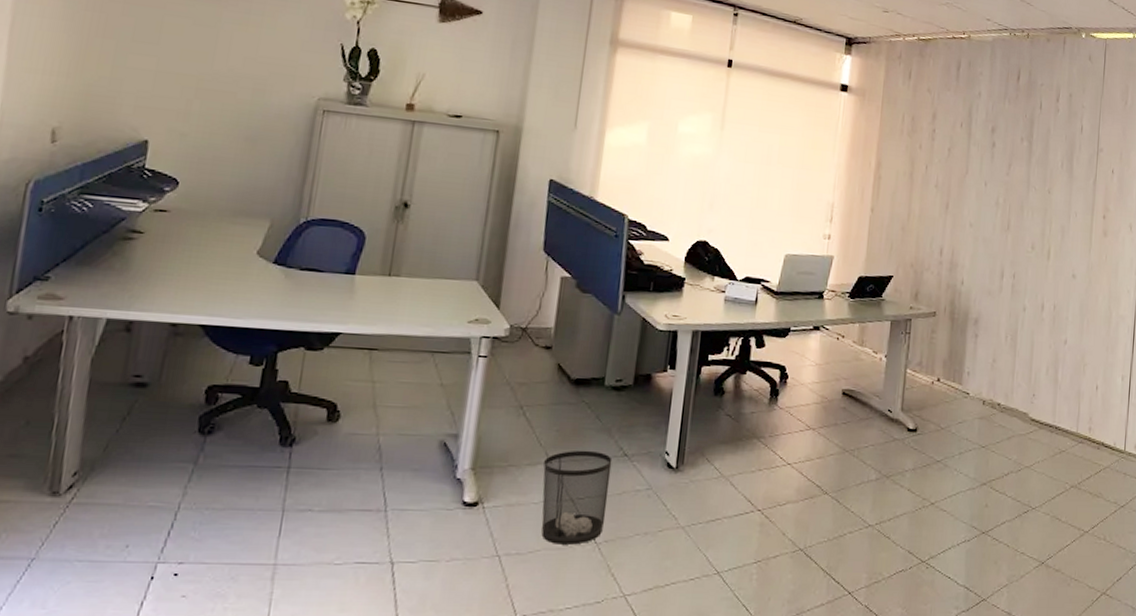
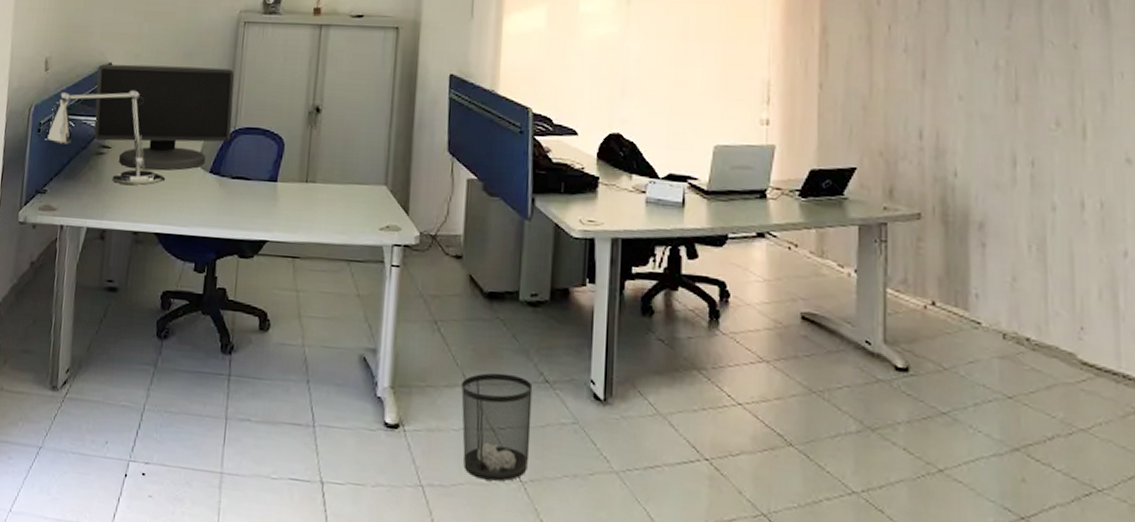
desk lamp: none [48,168,215,274] -> present [44,90,165,186]
monitor: none [120,141,309,260] -> present [94,64,235,171]

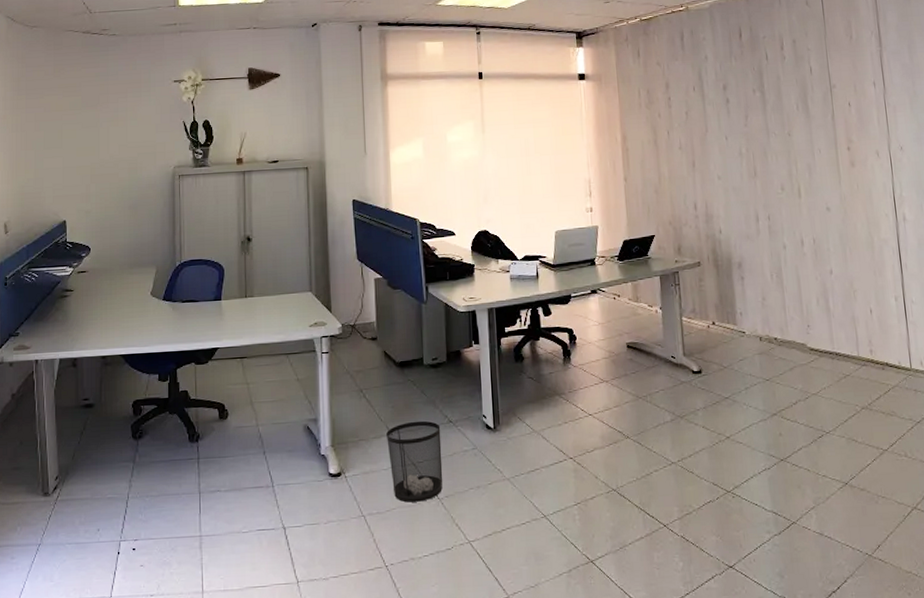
desk lamp: present [44,90,165,186] -> none [12,241,124,320]
monitor: present [94,64,235,171] -> none [54,214,178,305]

